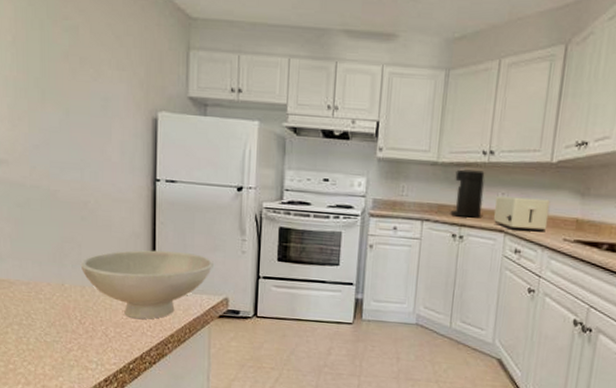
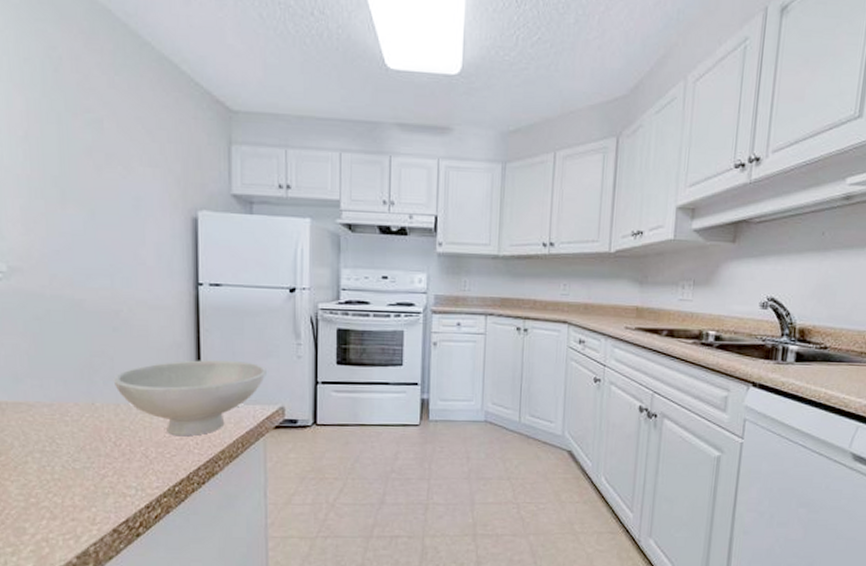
coffee maker: present [450,169,485,218] -> none [513,262,546,310]
toaster: present [494,196,551,232] -> none [556,287,611,322]

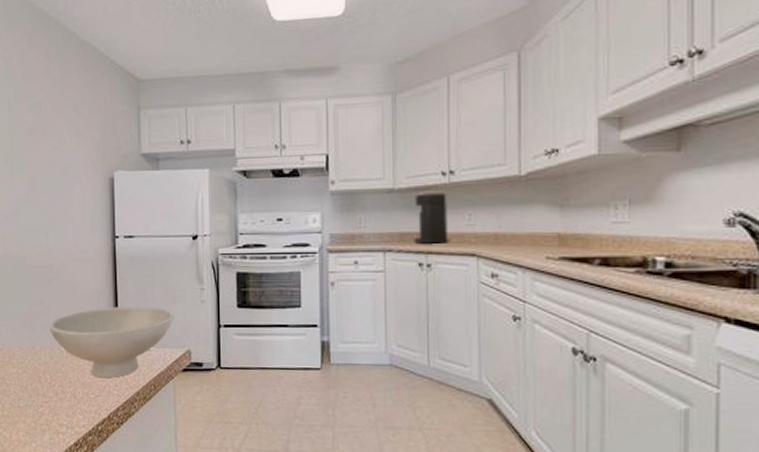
coffee maker: none [513,262,546,310] -> present [414,192,447,244]

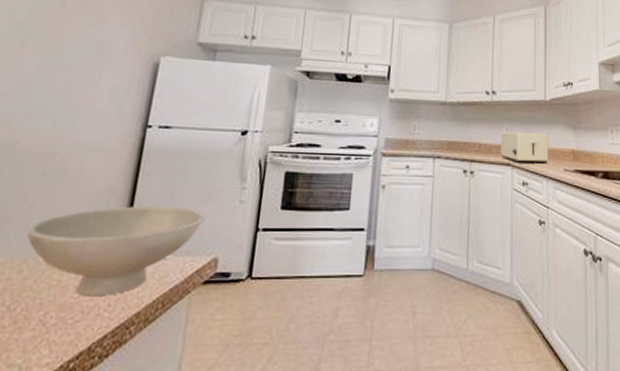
coffee maker: present [414,192,447,244] -> none [460,108,489,153]
toaster: none [462,215,525,252] -> present [500,131,549,164]

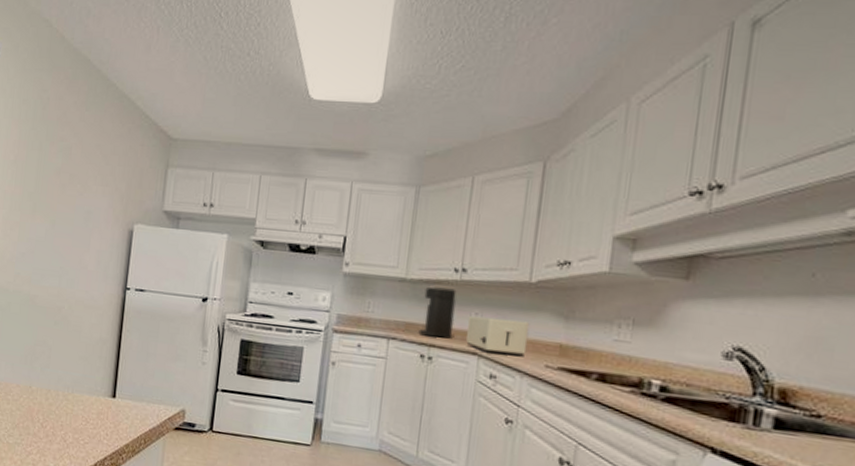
bowl: present [26,206,205,295] -> none [48,356,174,427]
coffee maker: none [460,108,489,153] -> present [418,286,457,339]

